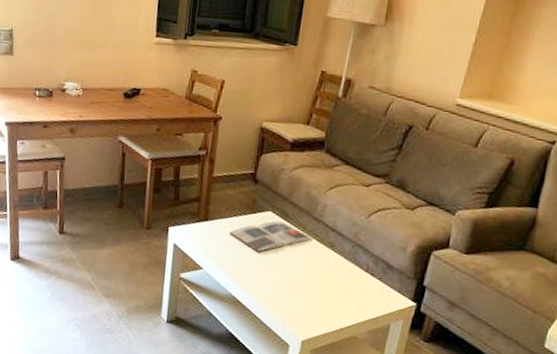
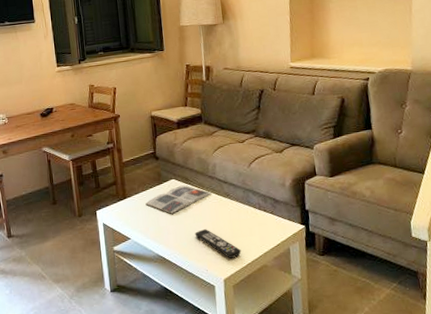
remote control: none [280,278,331,320] -> present [195,229,242,258]

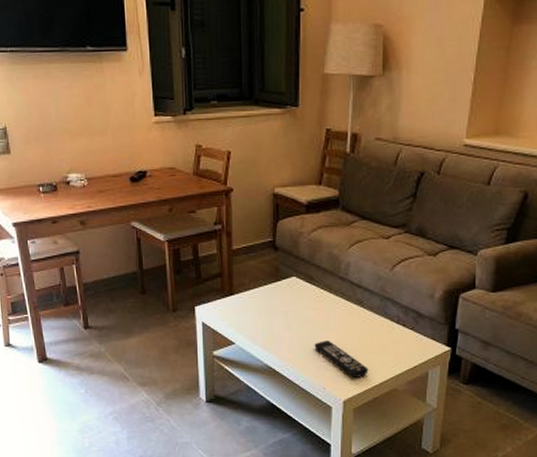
magazine: present [145,185,212,214] -> none [257,285,341,319]

